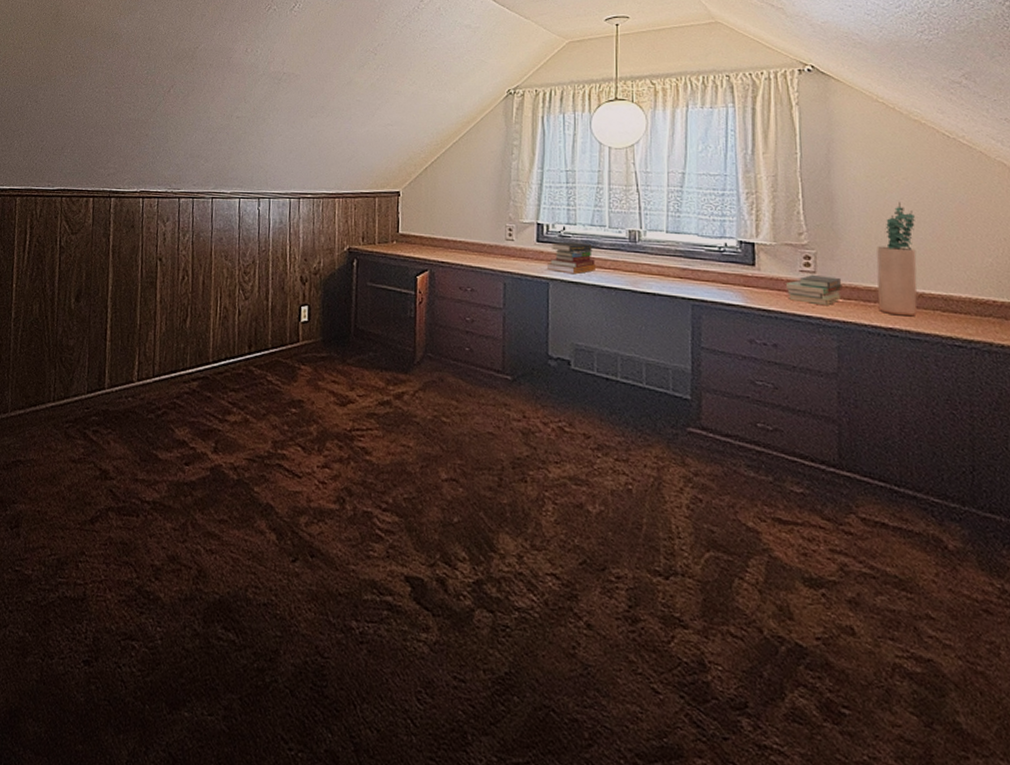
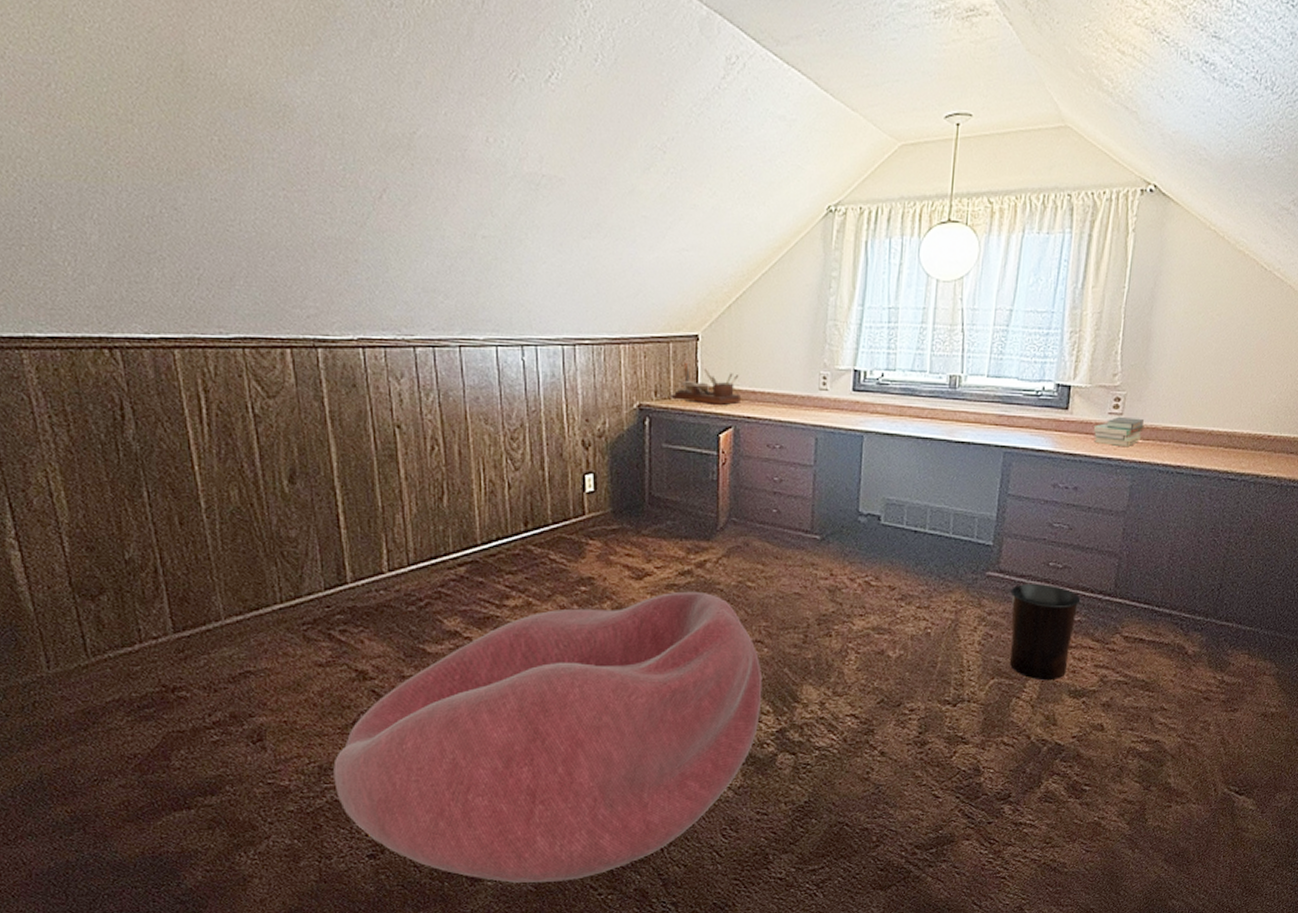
bean bag chair: none [67,420,458,727] -> present [333,591,763,883]
desk organizer: none [374,213,435,252] -> present [669,362,740,406]
books: present [546,241,596,275] -> none [861,390,913,426]
waste bin: none [716,444,801,561] -> present [1010,584,1081,679]
vase: present [876,201,918,317] -> none [1171,339,1220,454]

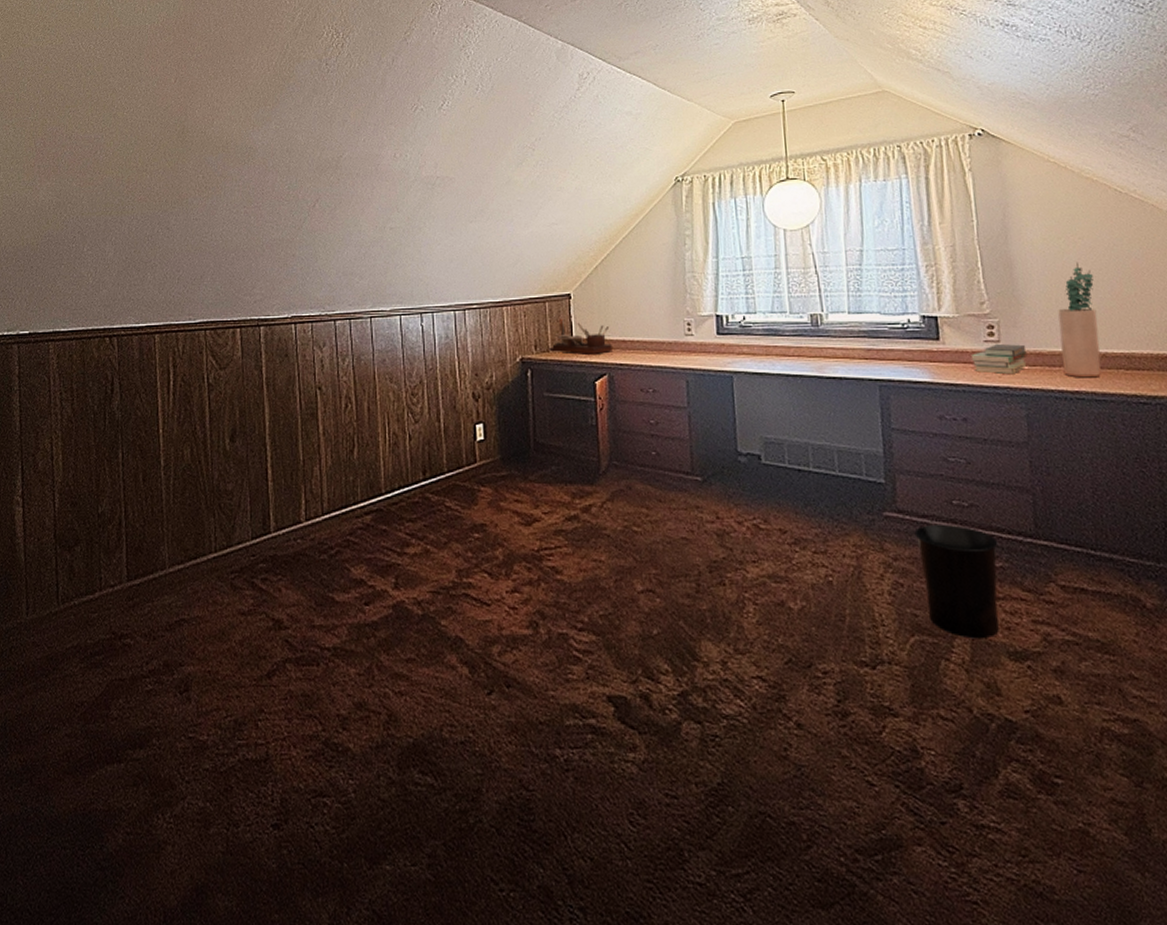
bean bag chair: present [333,591,763,883] -> none [247,537,659,870]
vase: none [1171,339,1220,454] -> present [1058,262,1102,378]

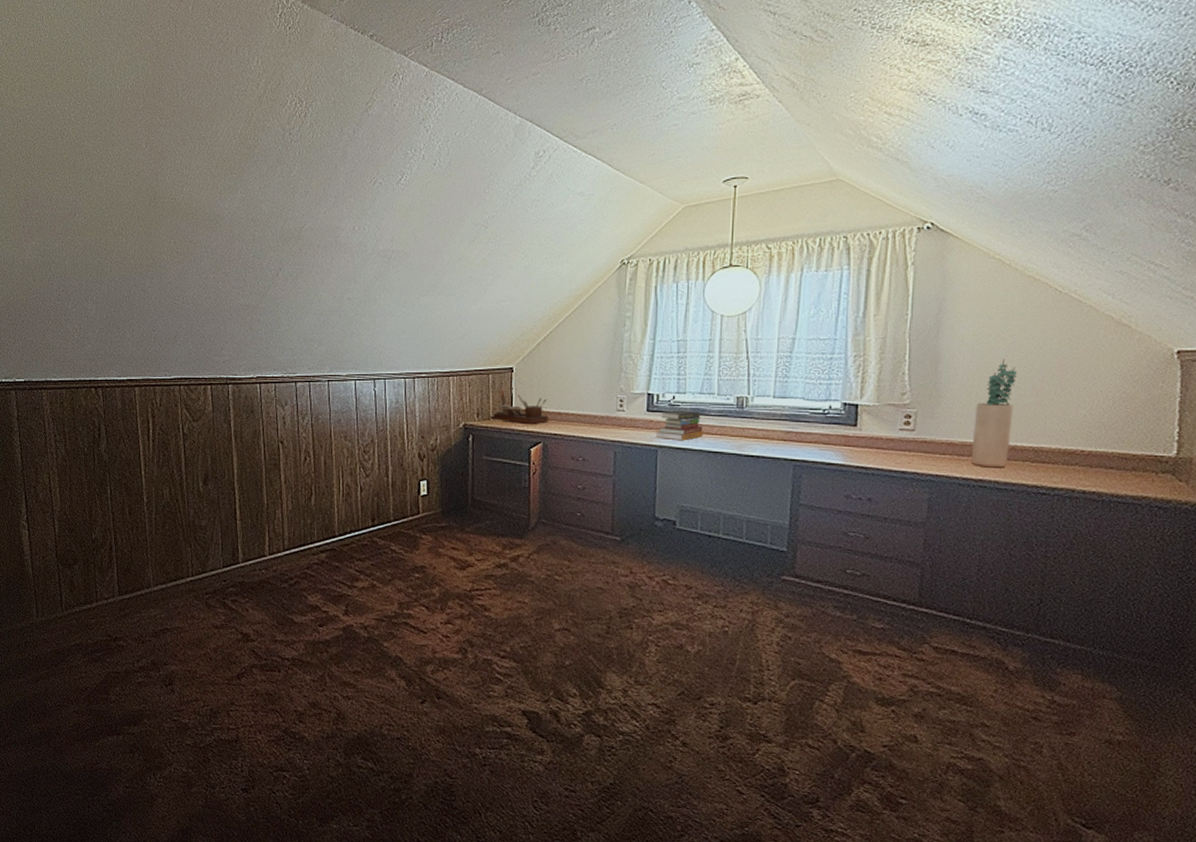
books: none [728,331,780,365] -> present [655,410,703,441]
waste bin: present [914,525,999,638] -> none [807,589,883,685]
books: present [970,344,1027,375] -> none [884,433,939,462]

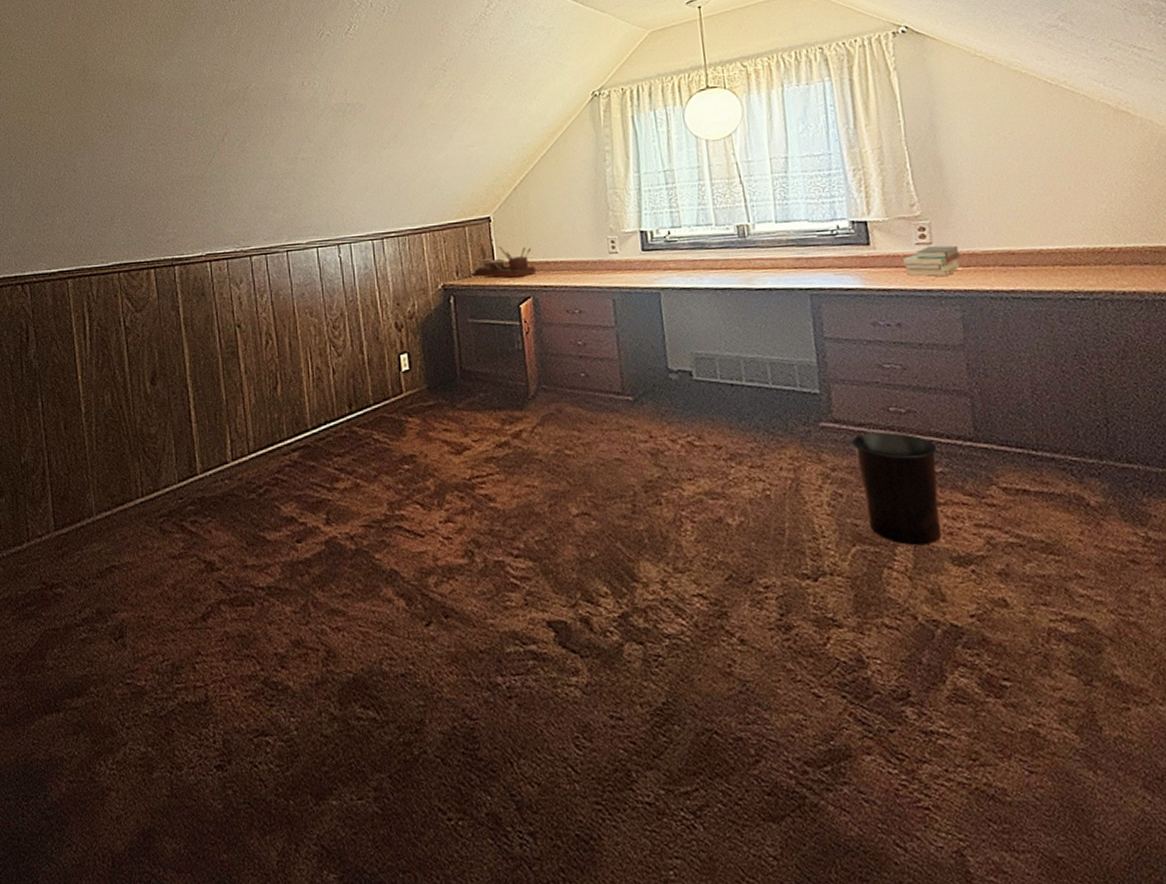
books: present [655,410,703,441] -> none [654,245,707,280]
waste bin: none [807,589,883,685] -> present [851,432,942,545]
books: none [884,433,939,462] -> present [902,245,961,277]
vase: present [971,358,1017,468] -> none [990,158,1038,277]

